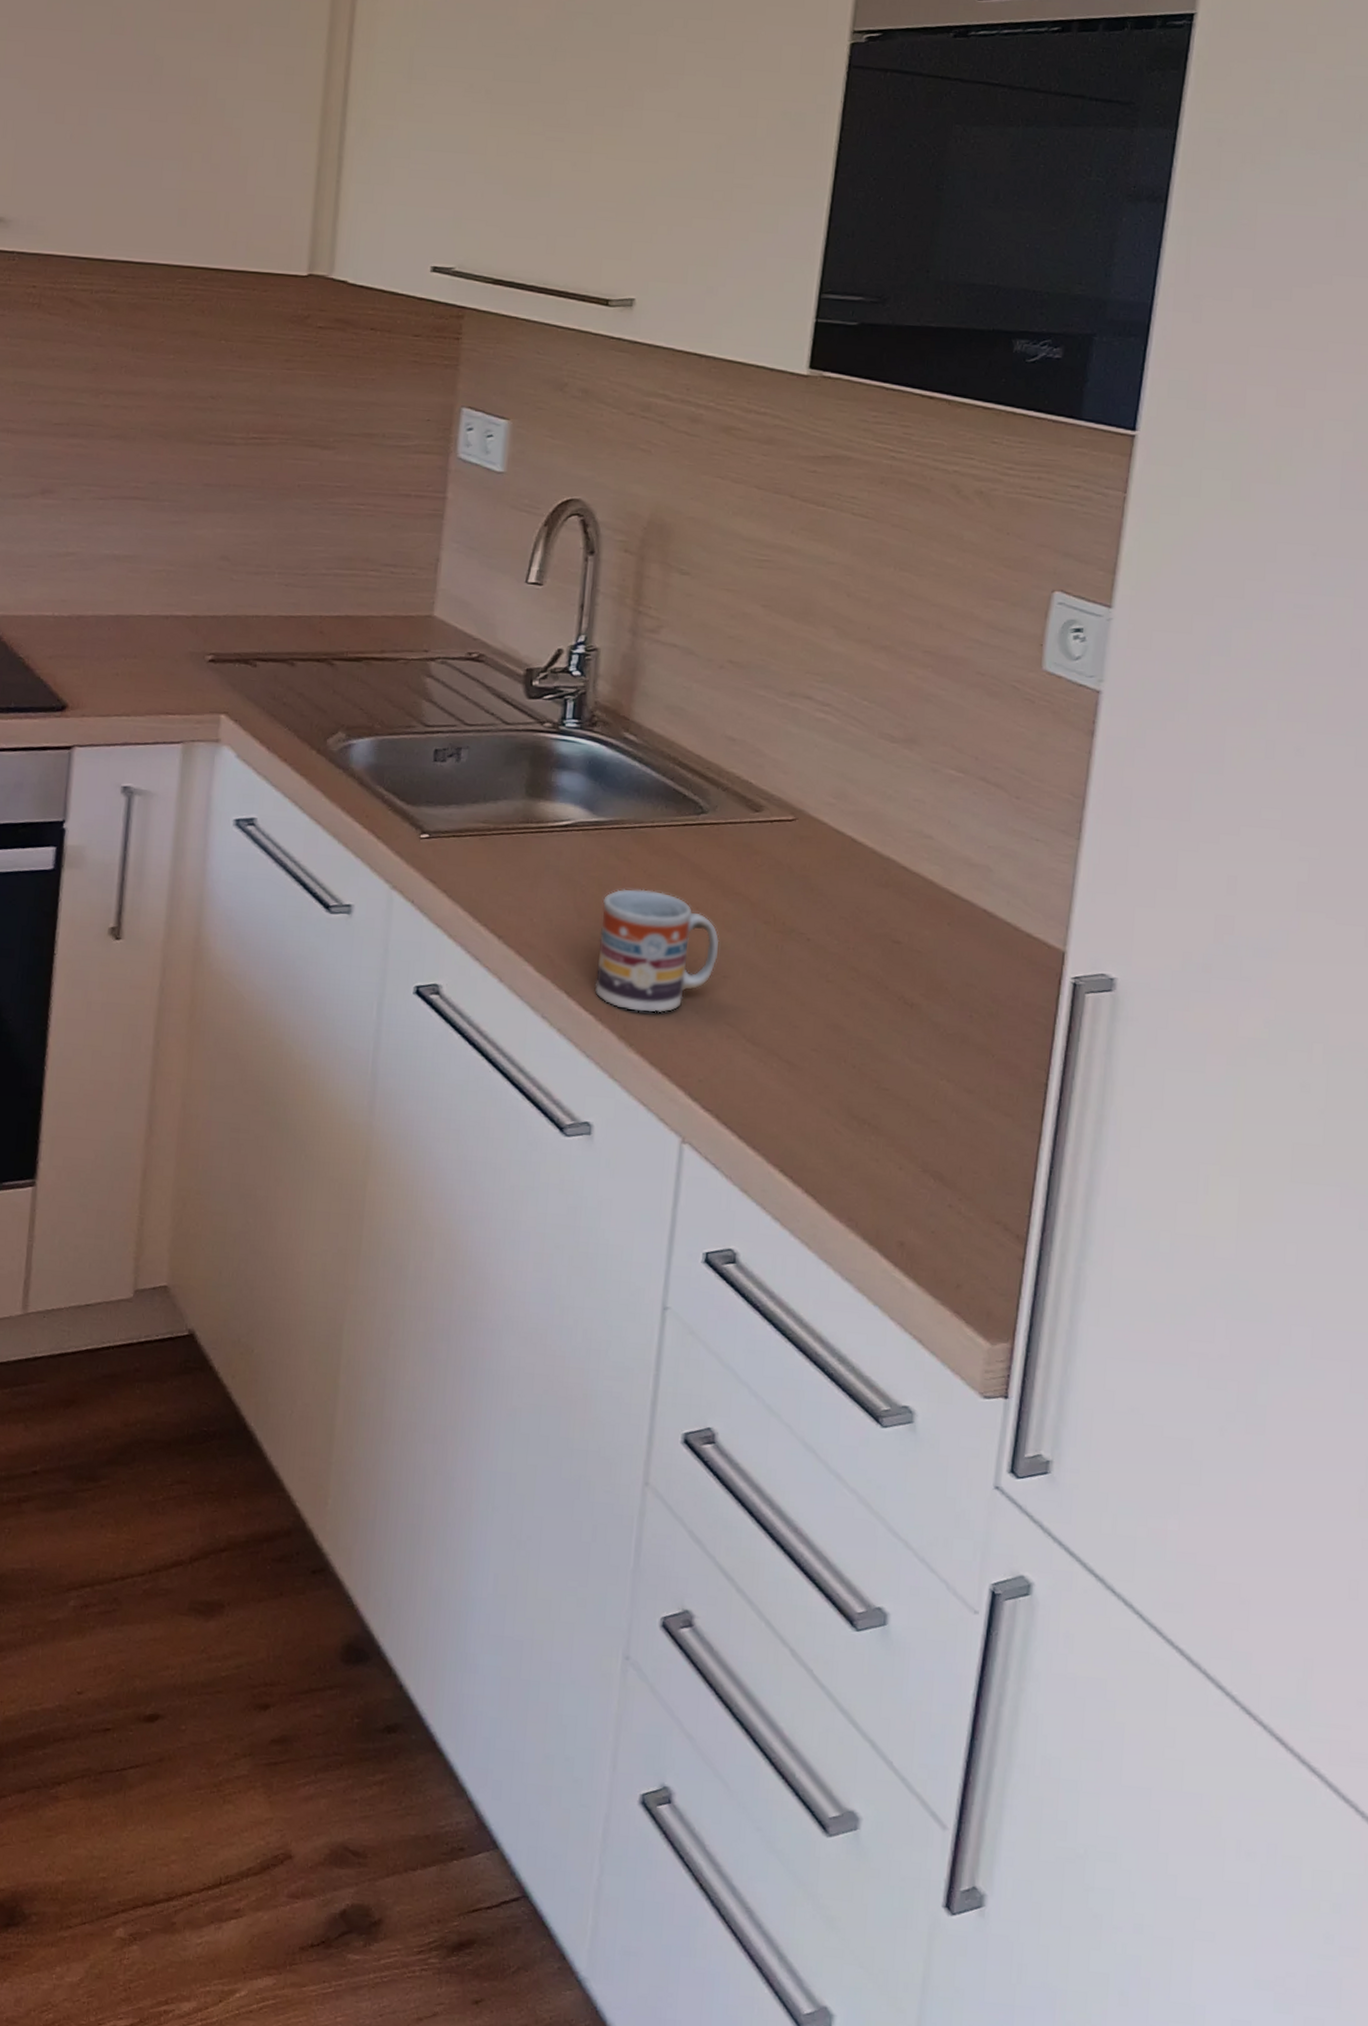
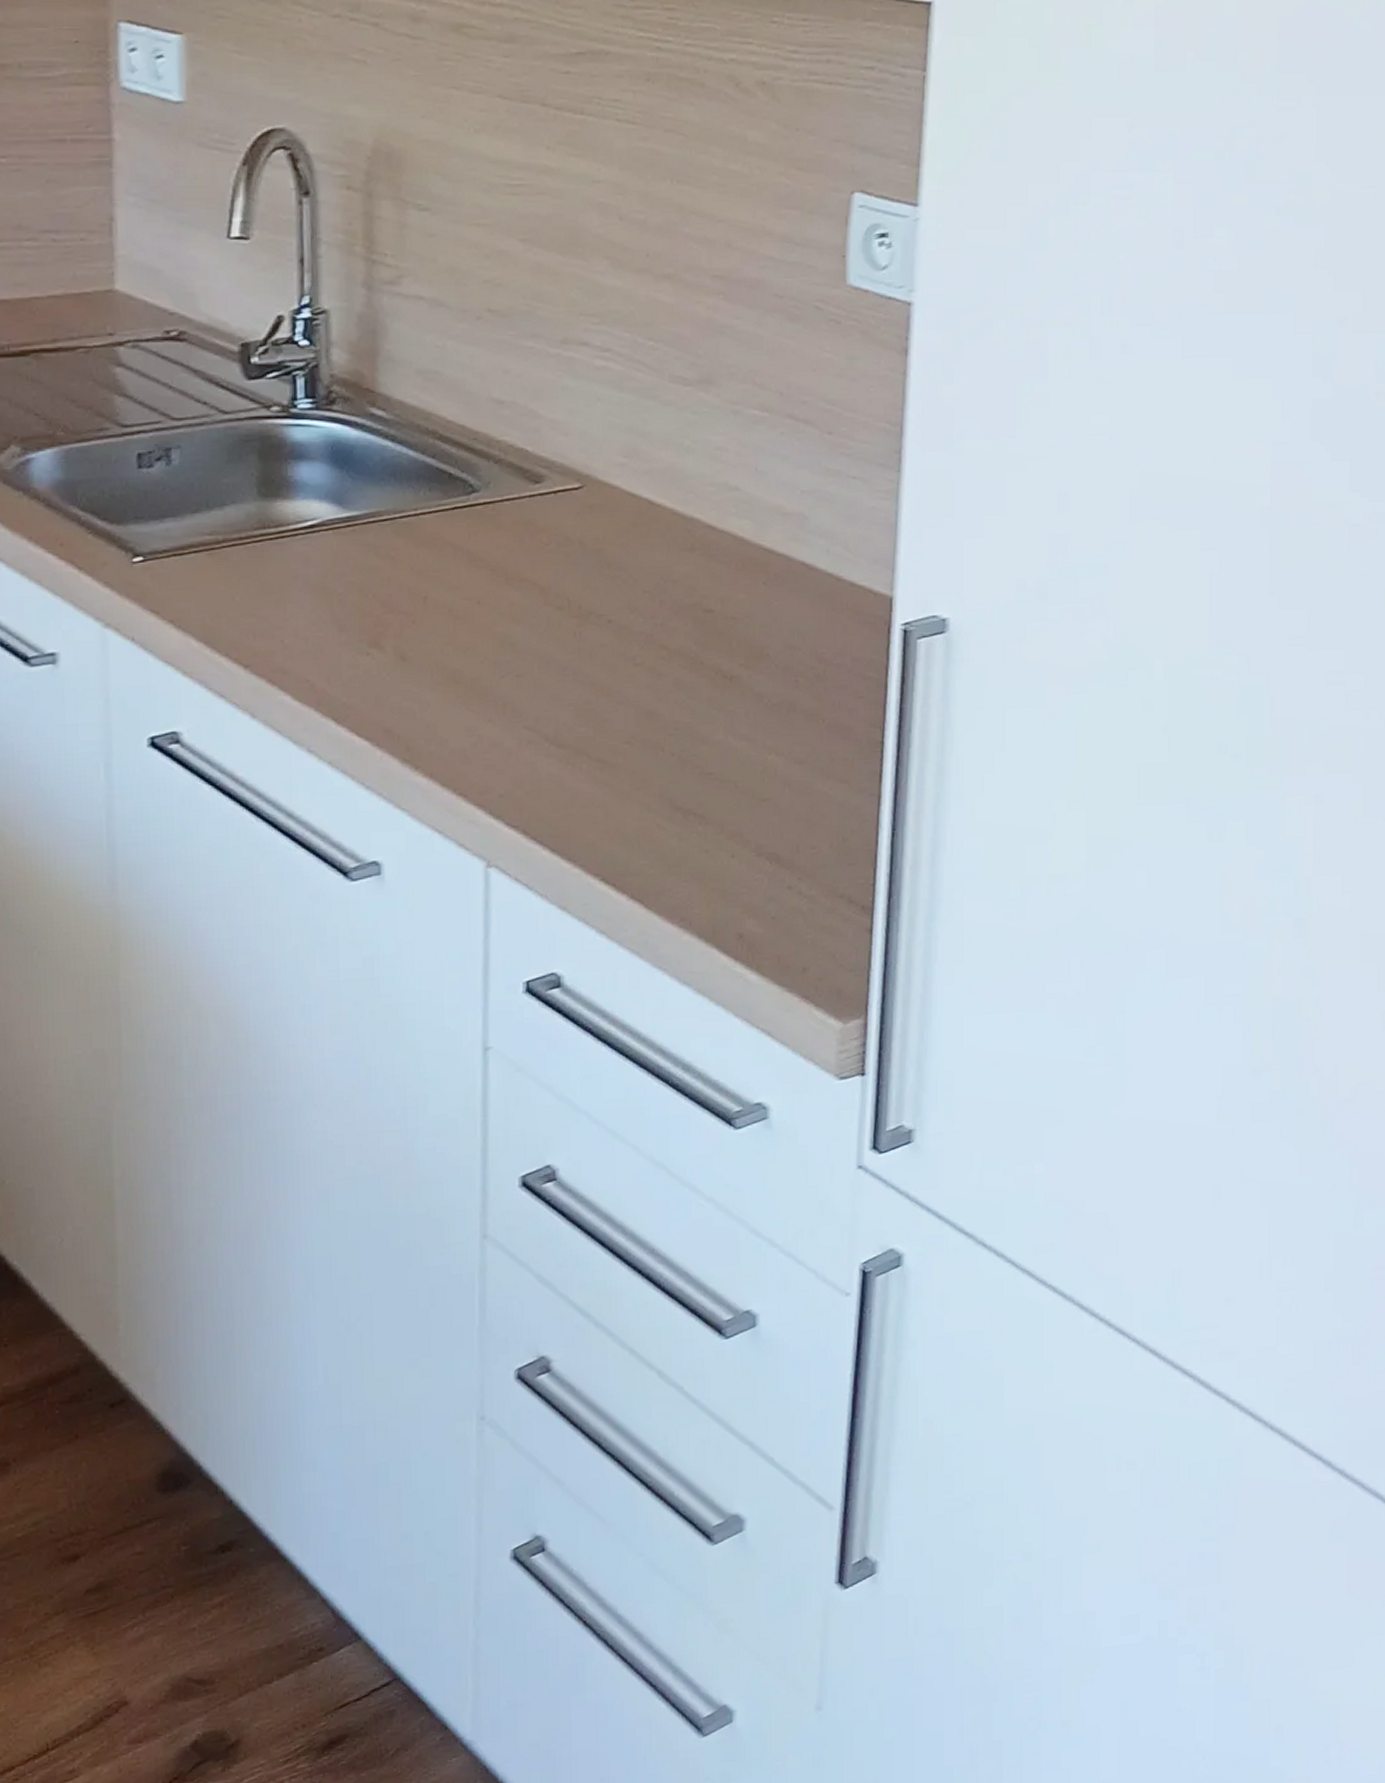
cup: present [594,888,720,1014] -> none [365,588,508,729]

